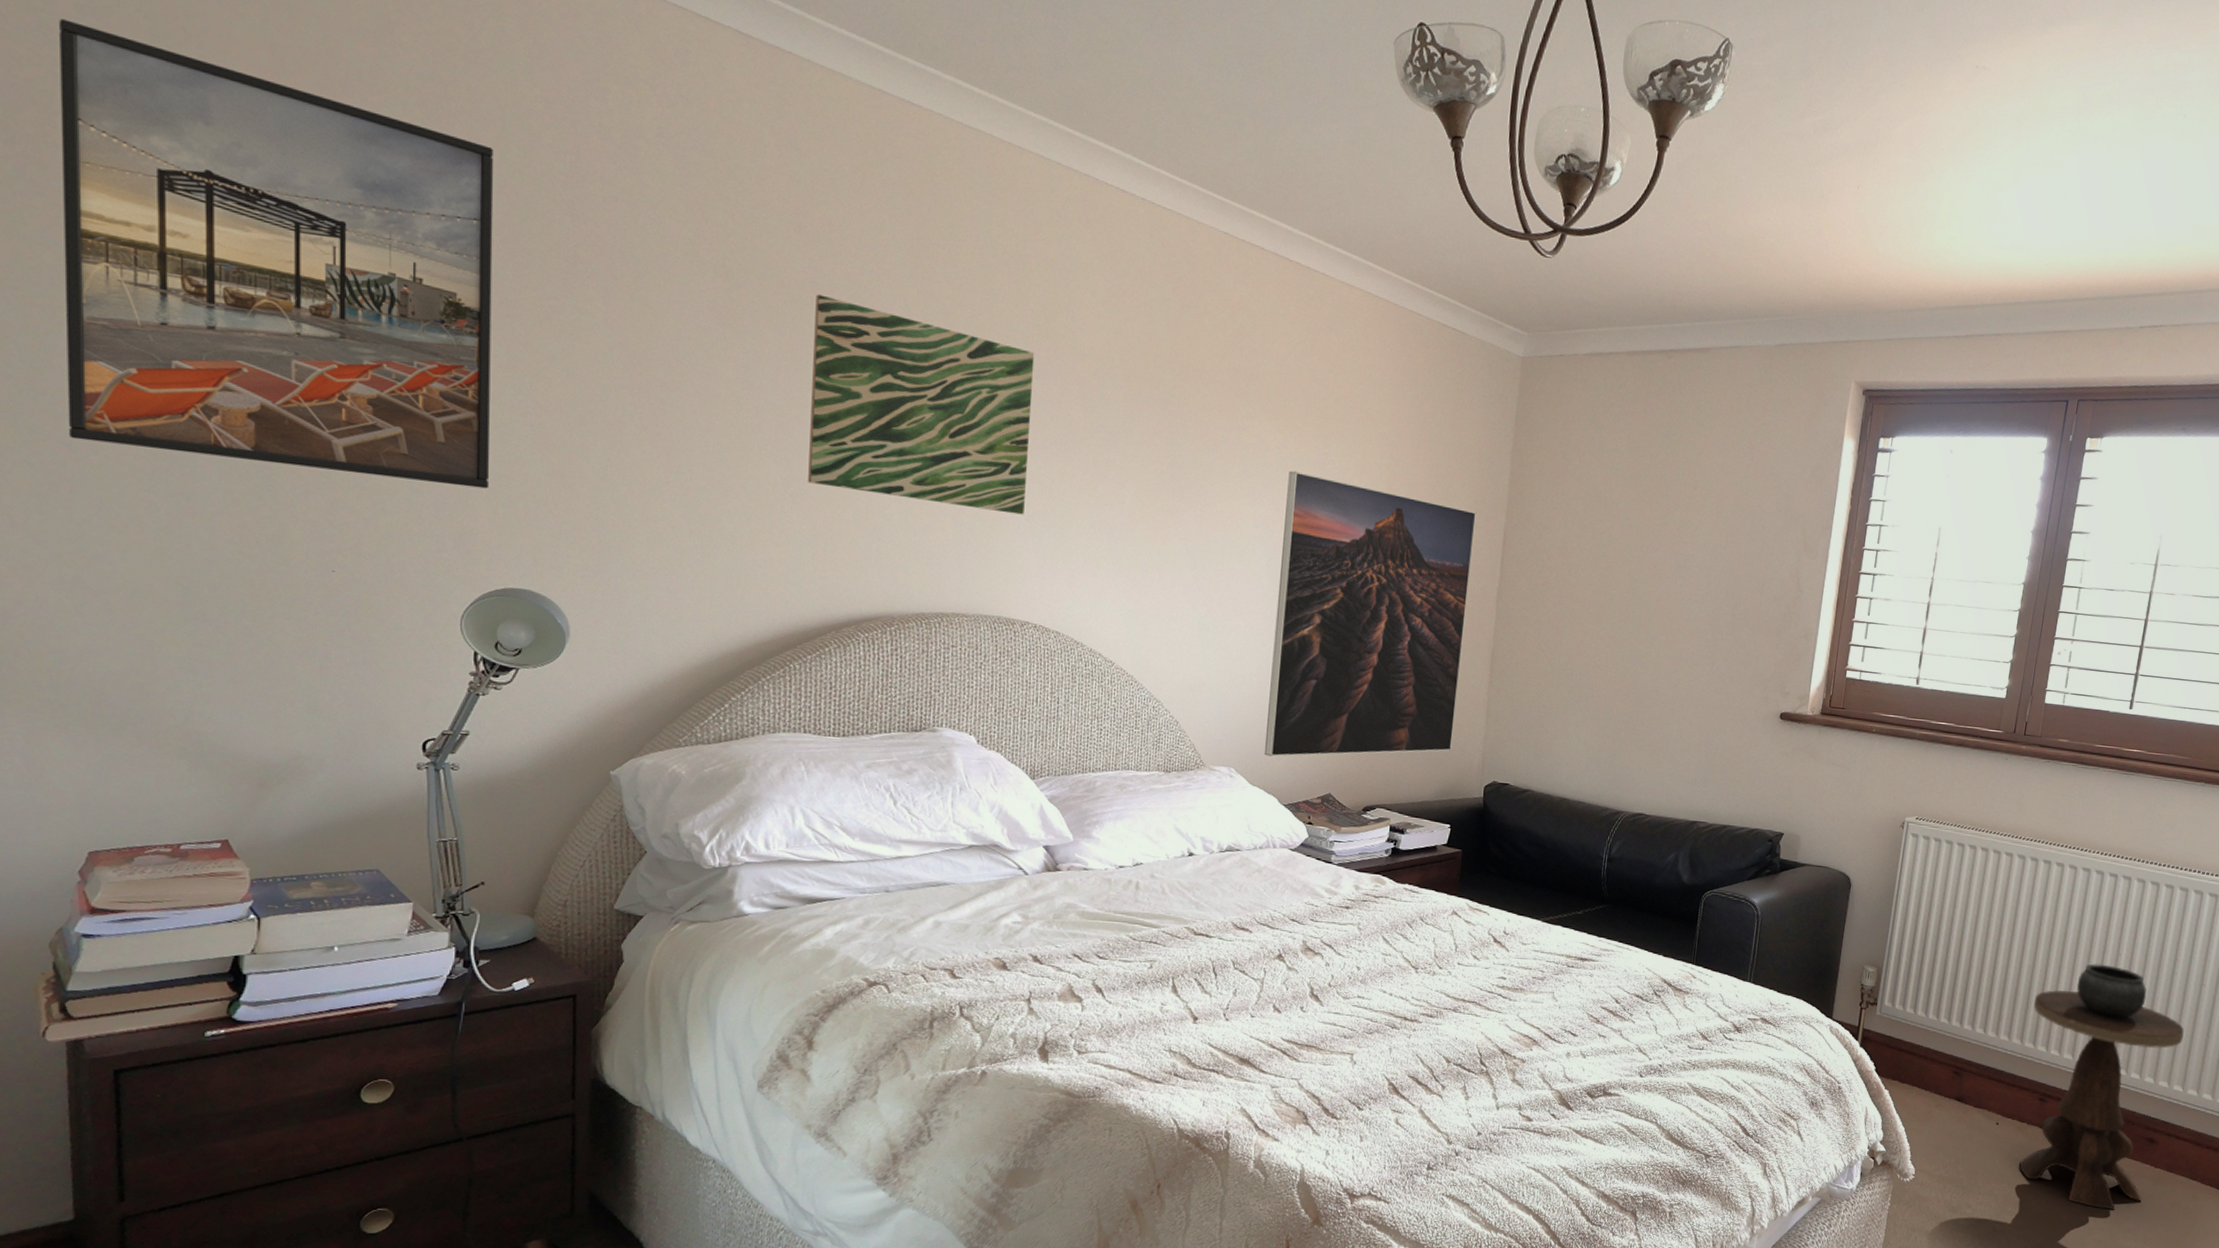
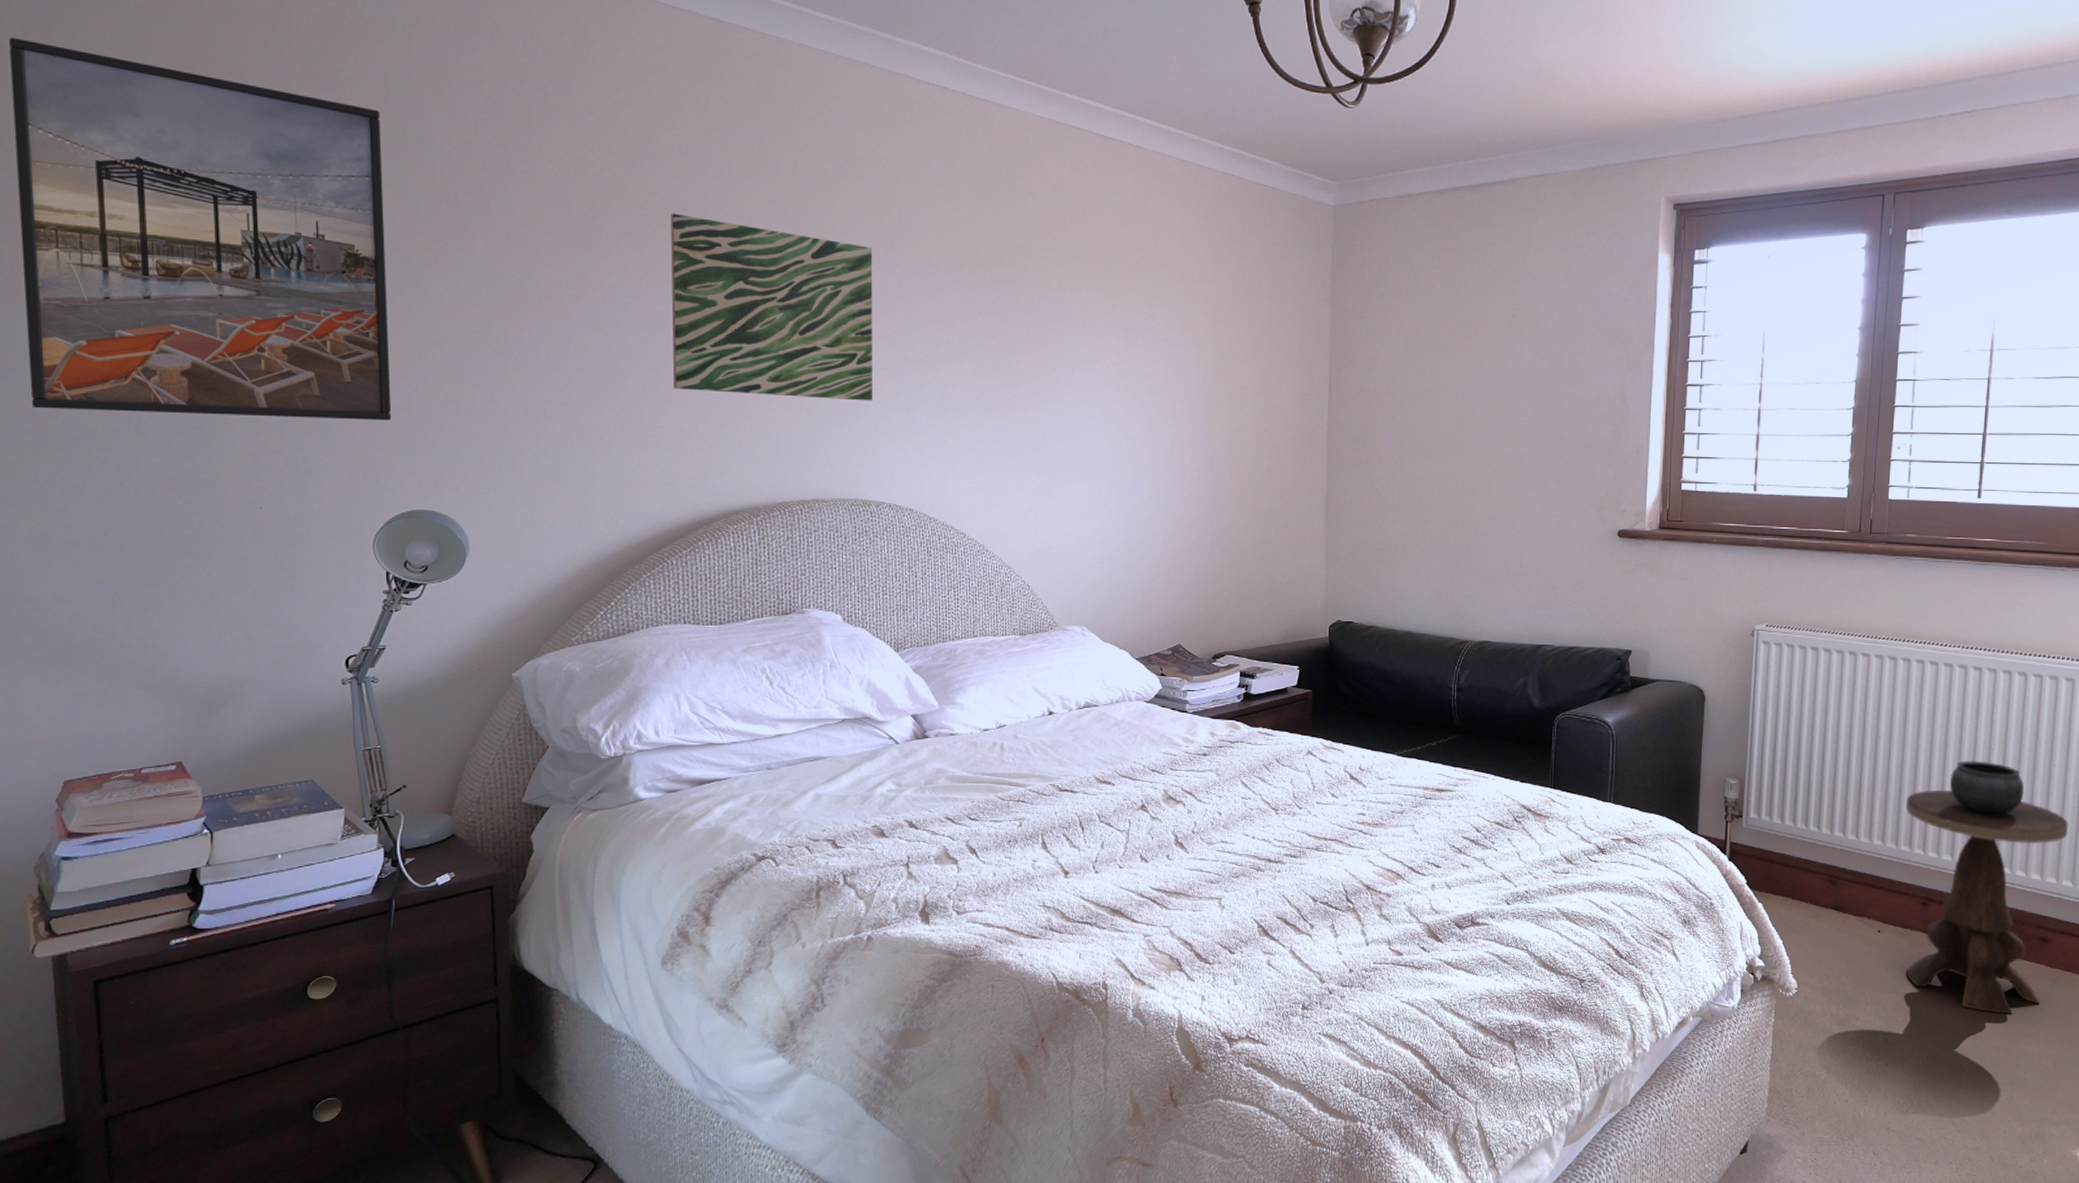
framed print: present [1264,470,1476,757] -> none [1113,336,1301,613]

